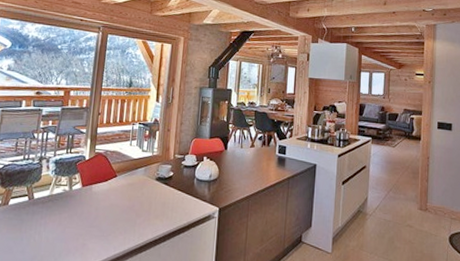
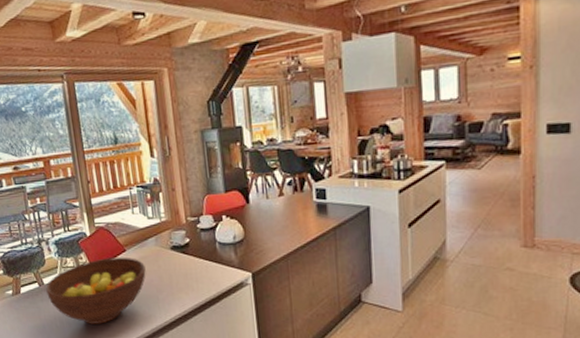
fruit bowl: none [34,181,131,242] -> present [46,257,146,324]

